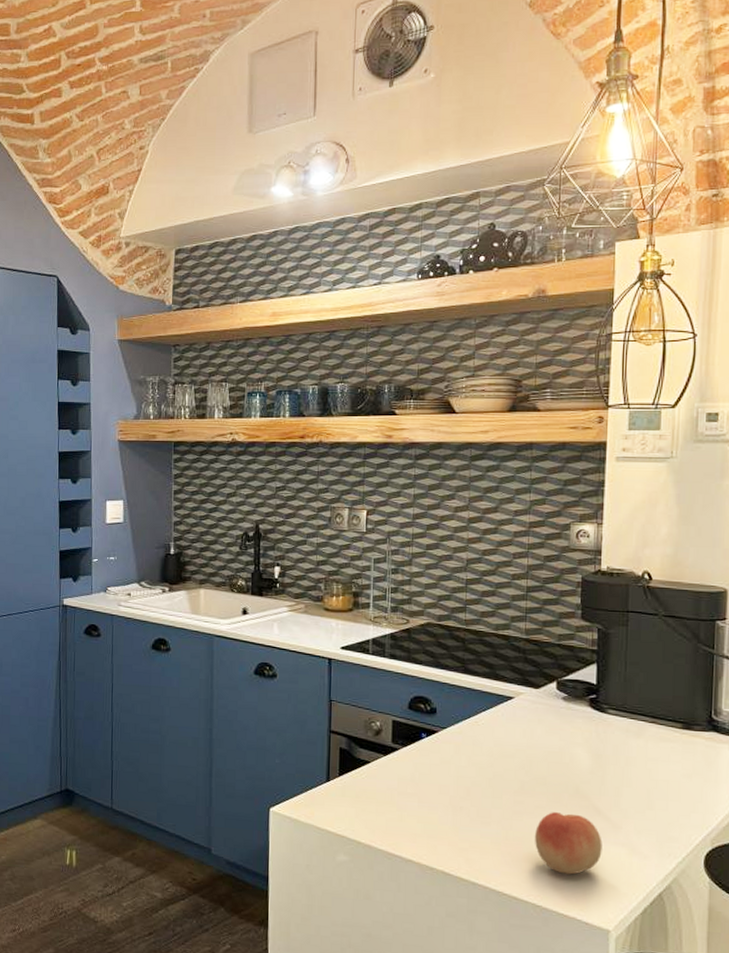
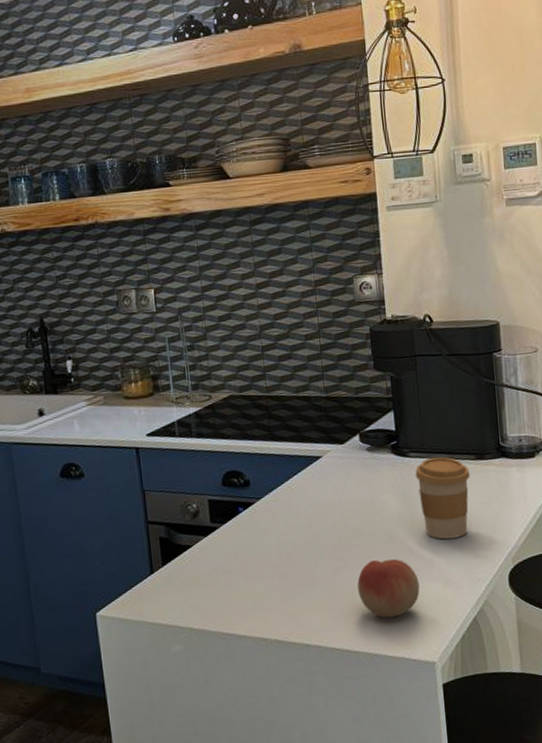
coffee cup: none [612,718,674,807] -> present [415,456,470,540]

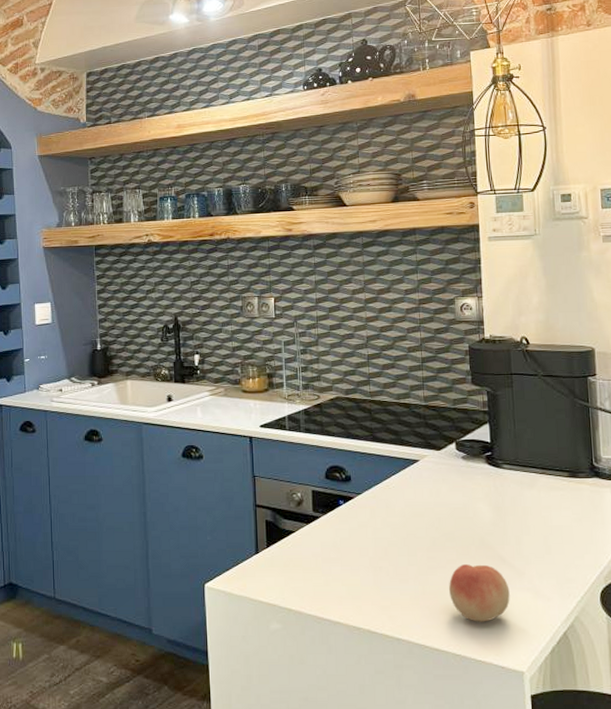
coffee cup: present [415,456,470,540] -> none [508,471,563,551]

